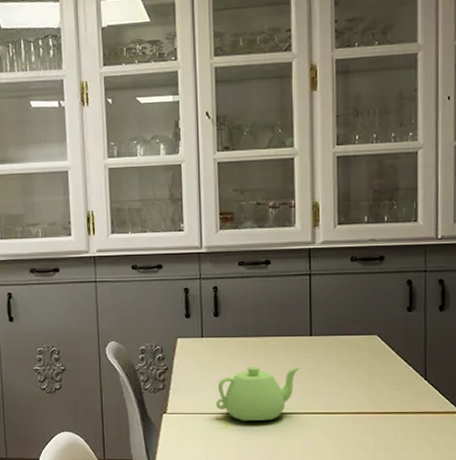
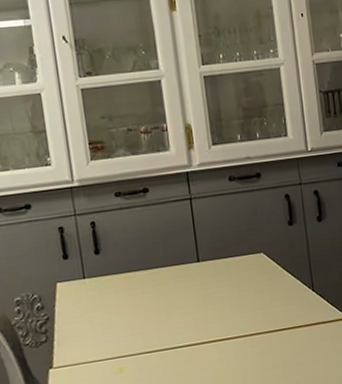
teapot: present [216,366,301,422] -> none [107,295,192,363]

